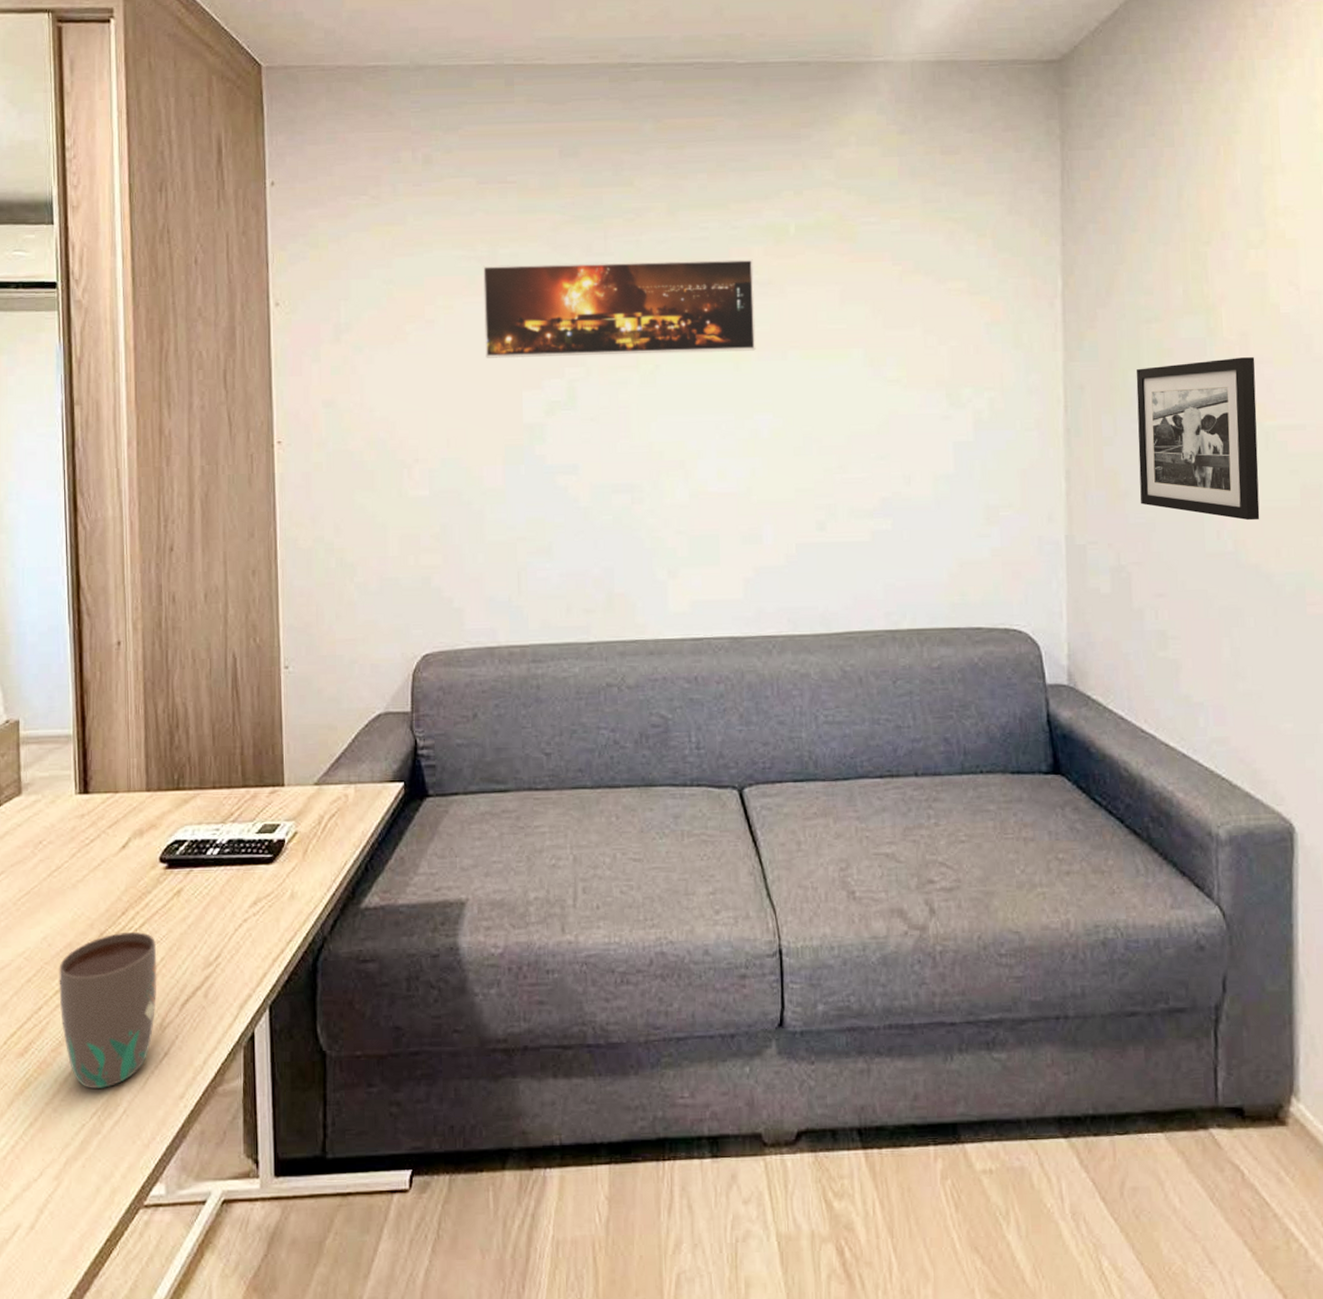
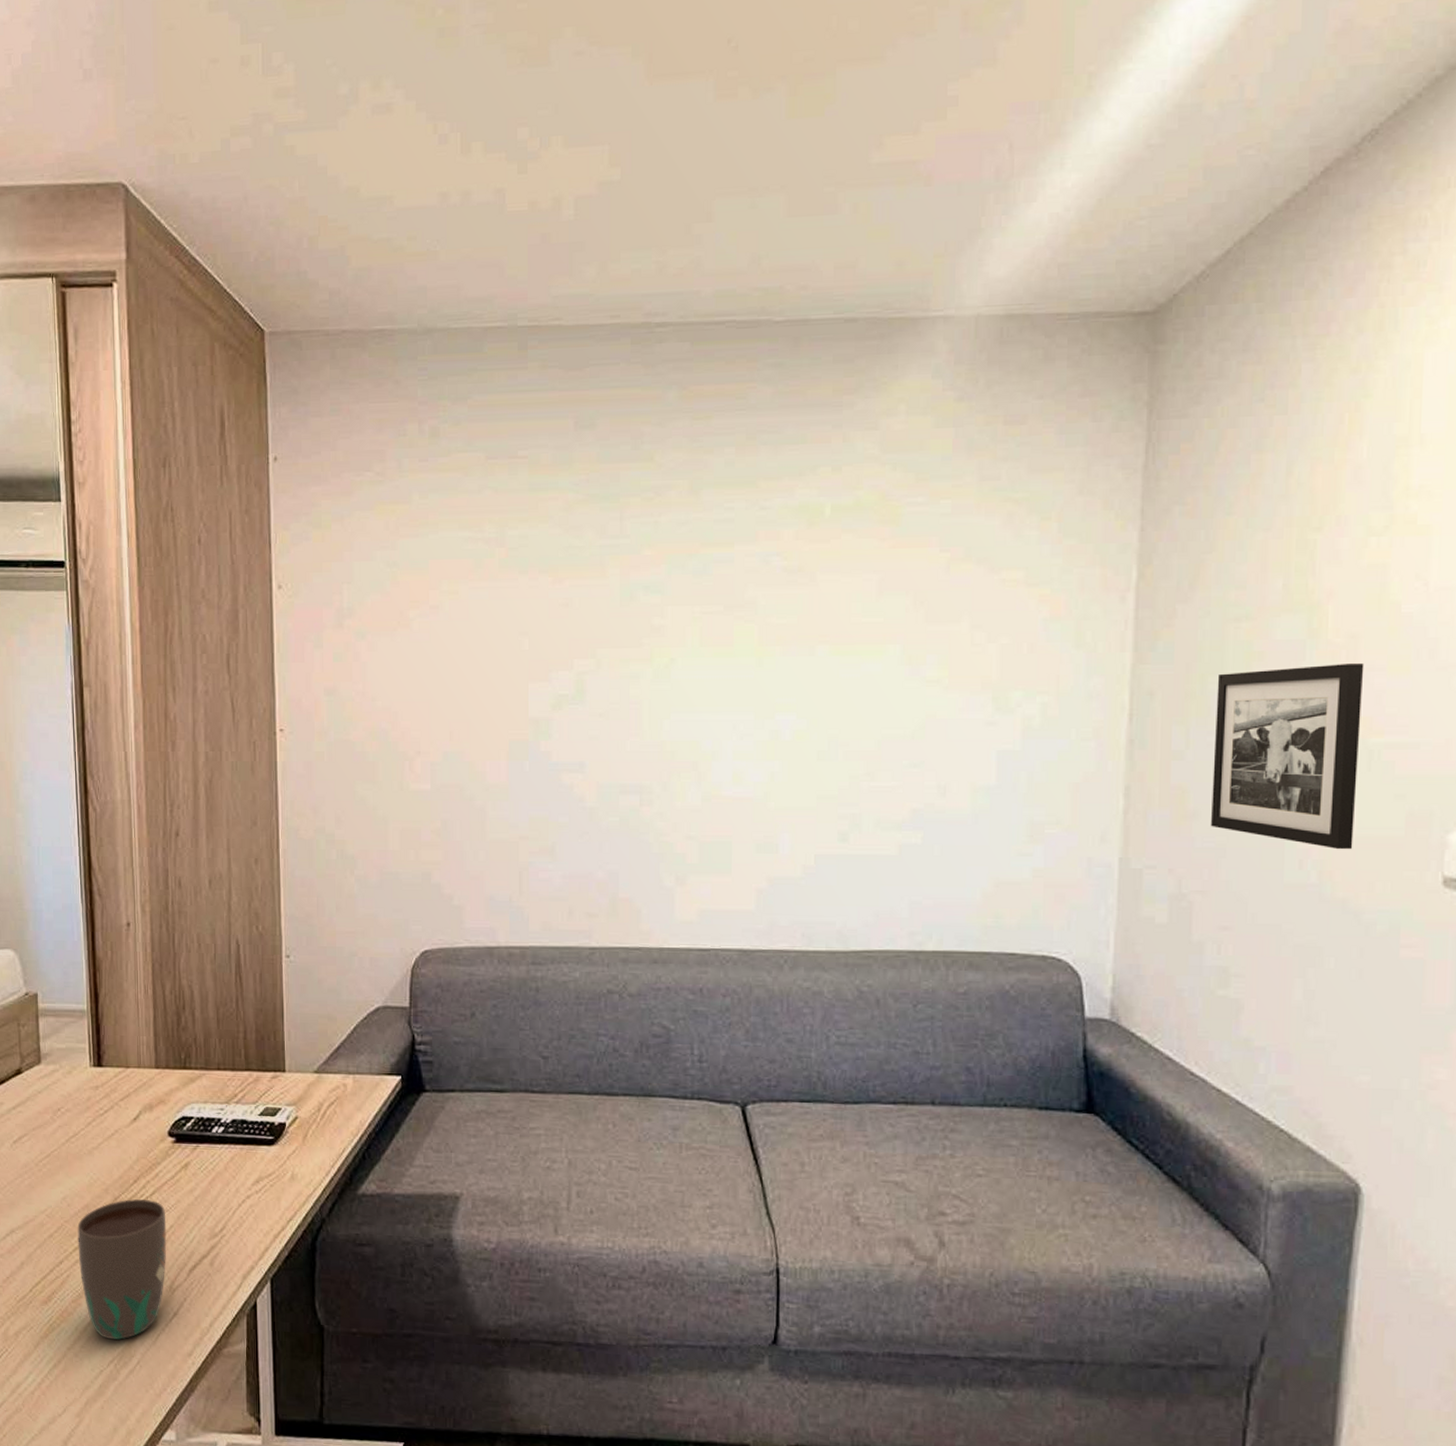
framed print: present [482,259,756,358] -> none [489,543,782,647]

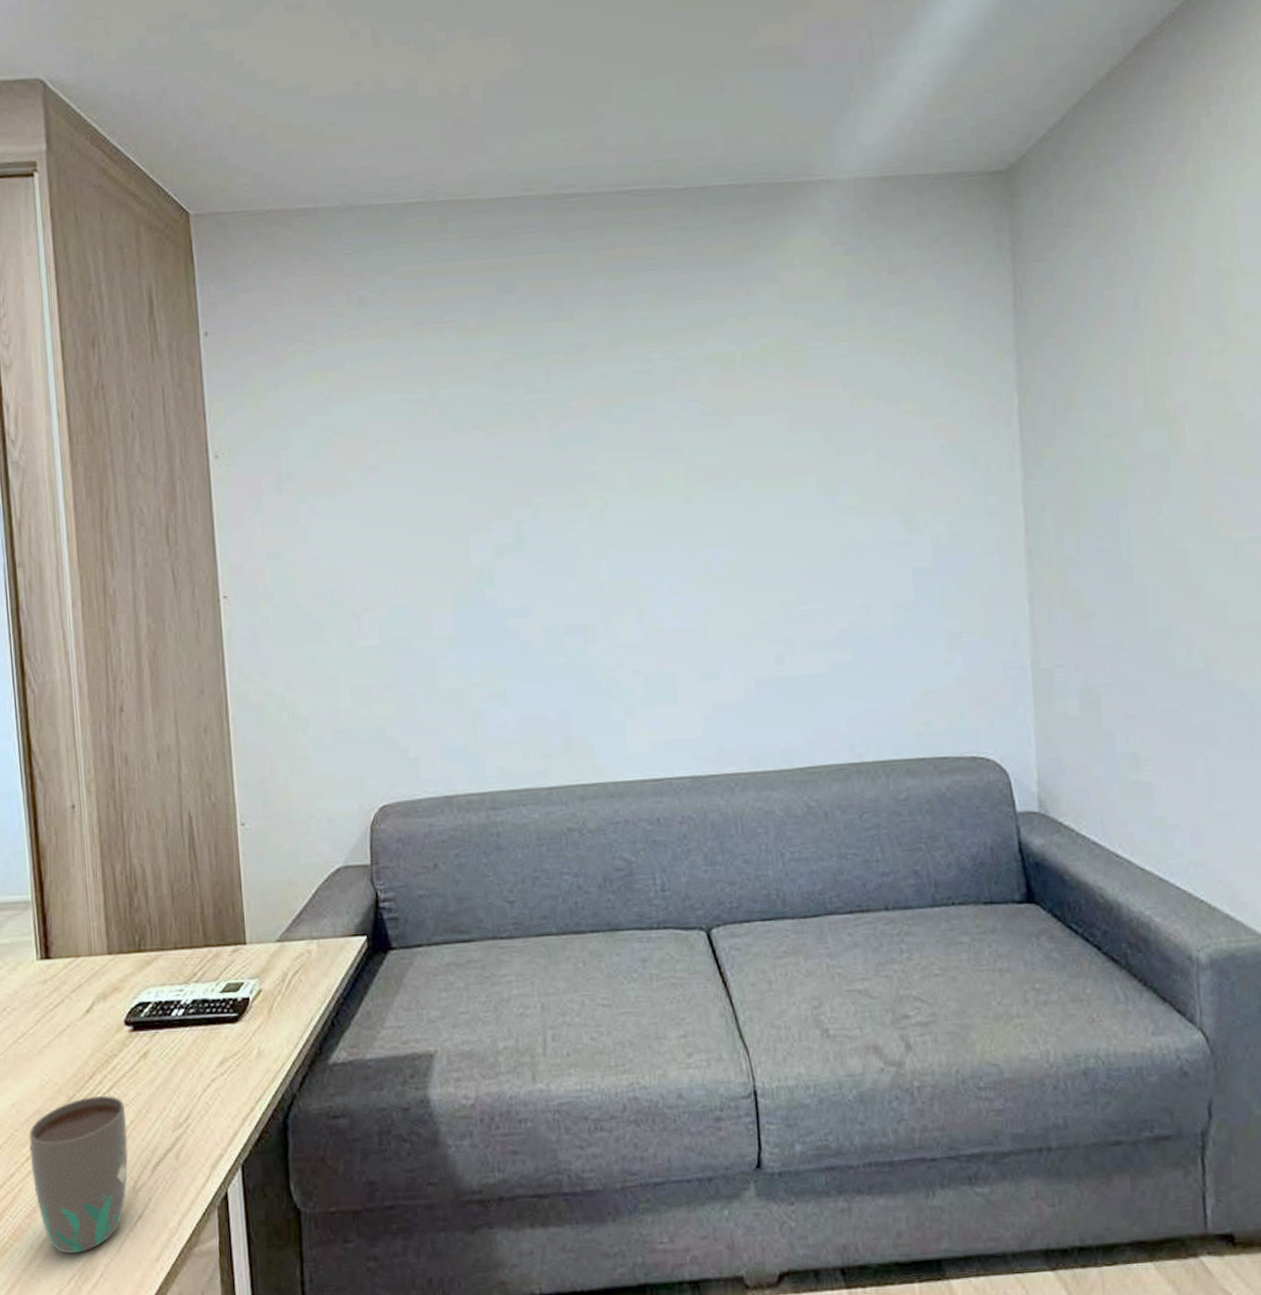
picture frame: present [1210,663,1364,850] -> none [1097,468,1231,637]

